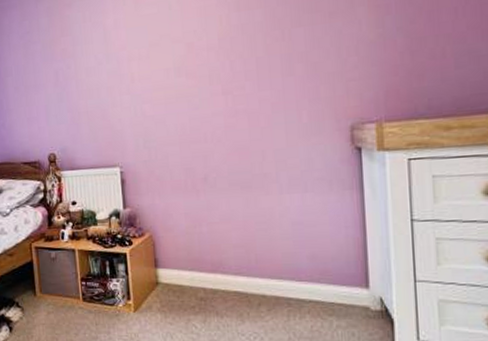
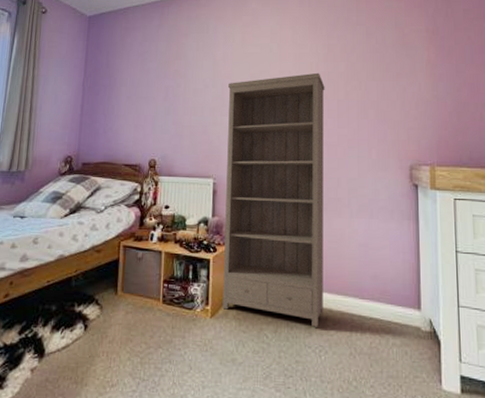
bookshelf: none [124,26,256,314] -> present [222,72,325,327]

